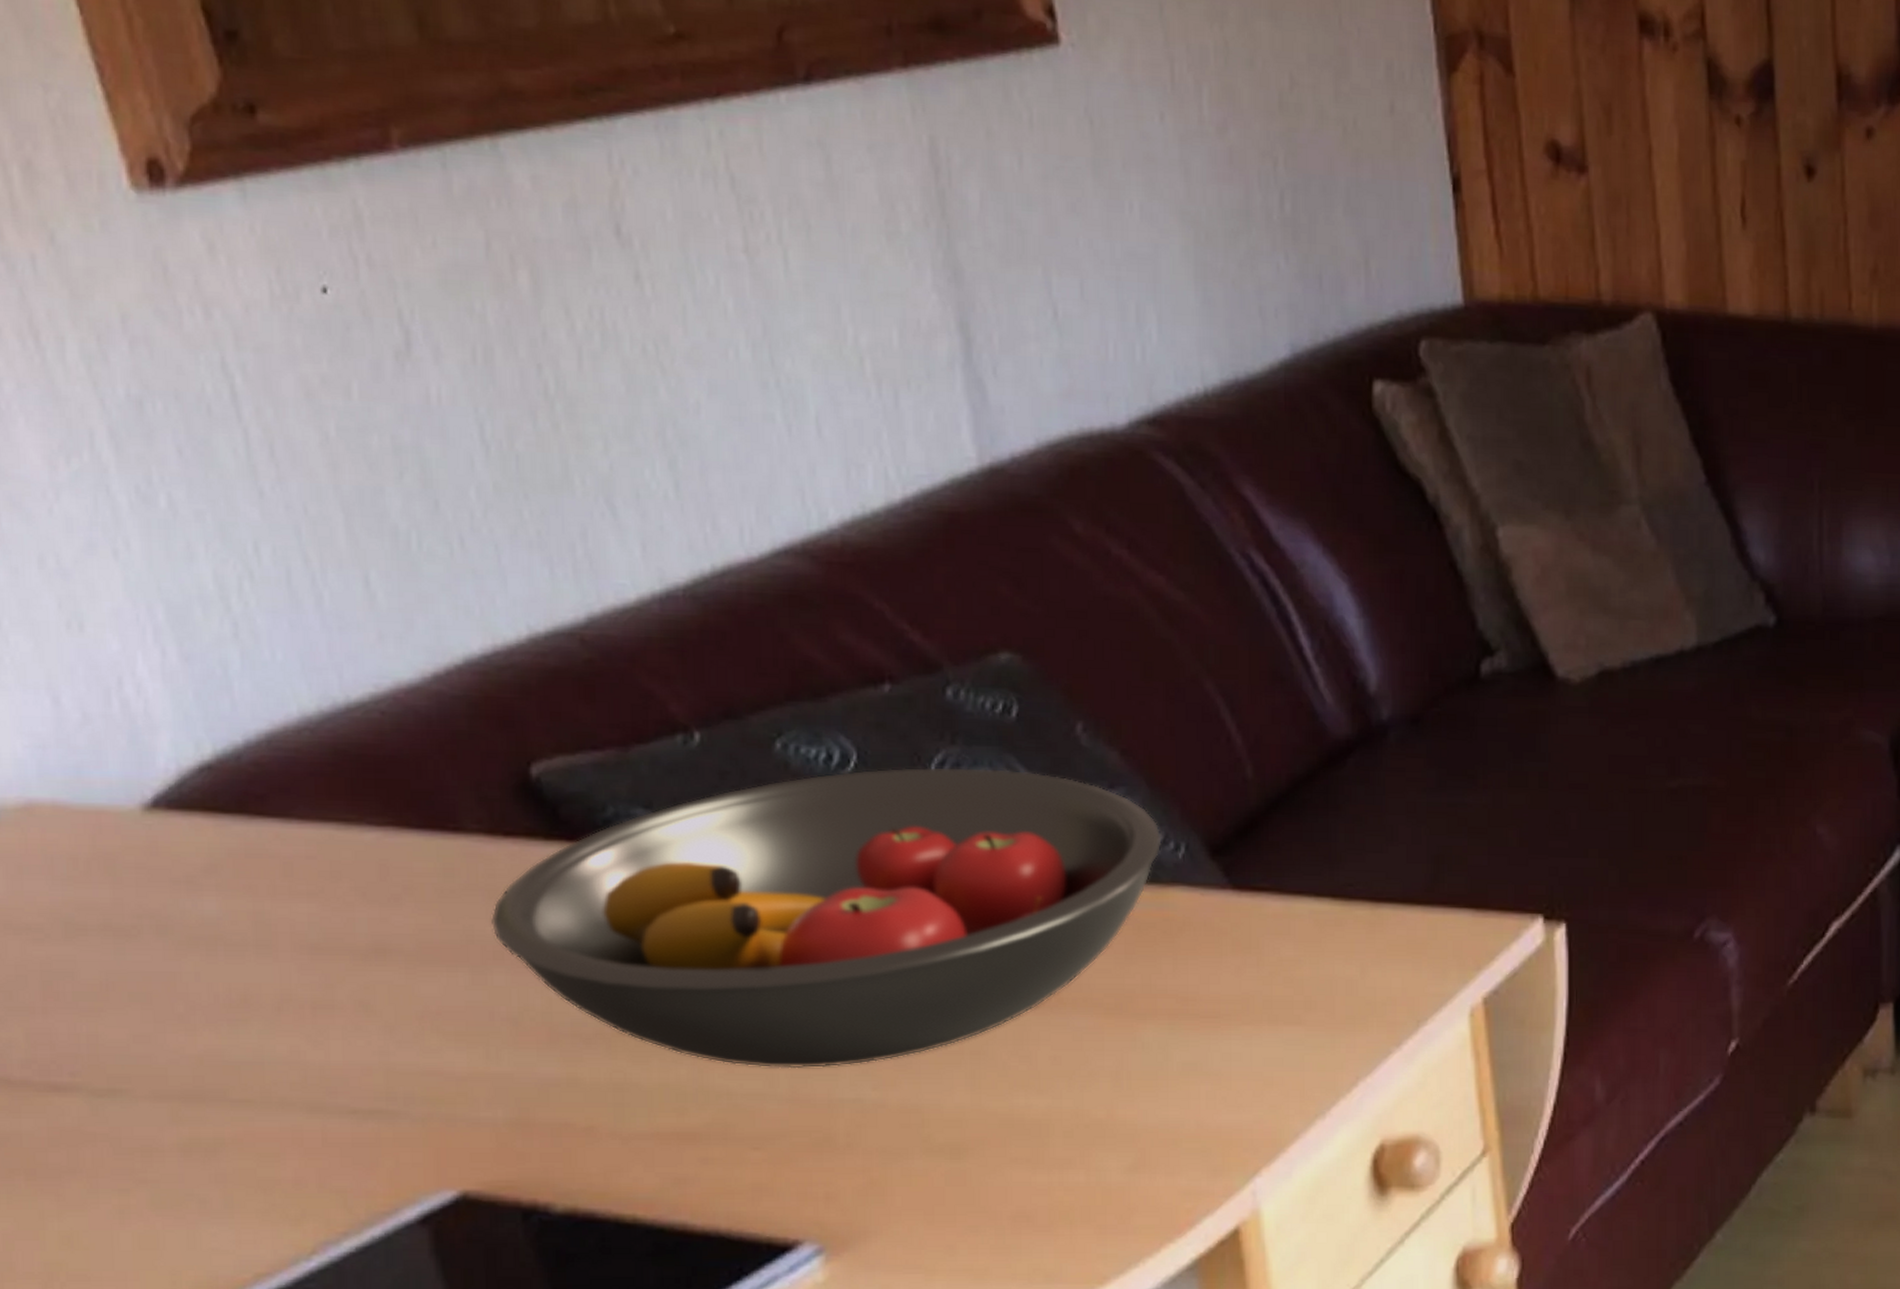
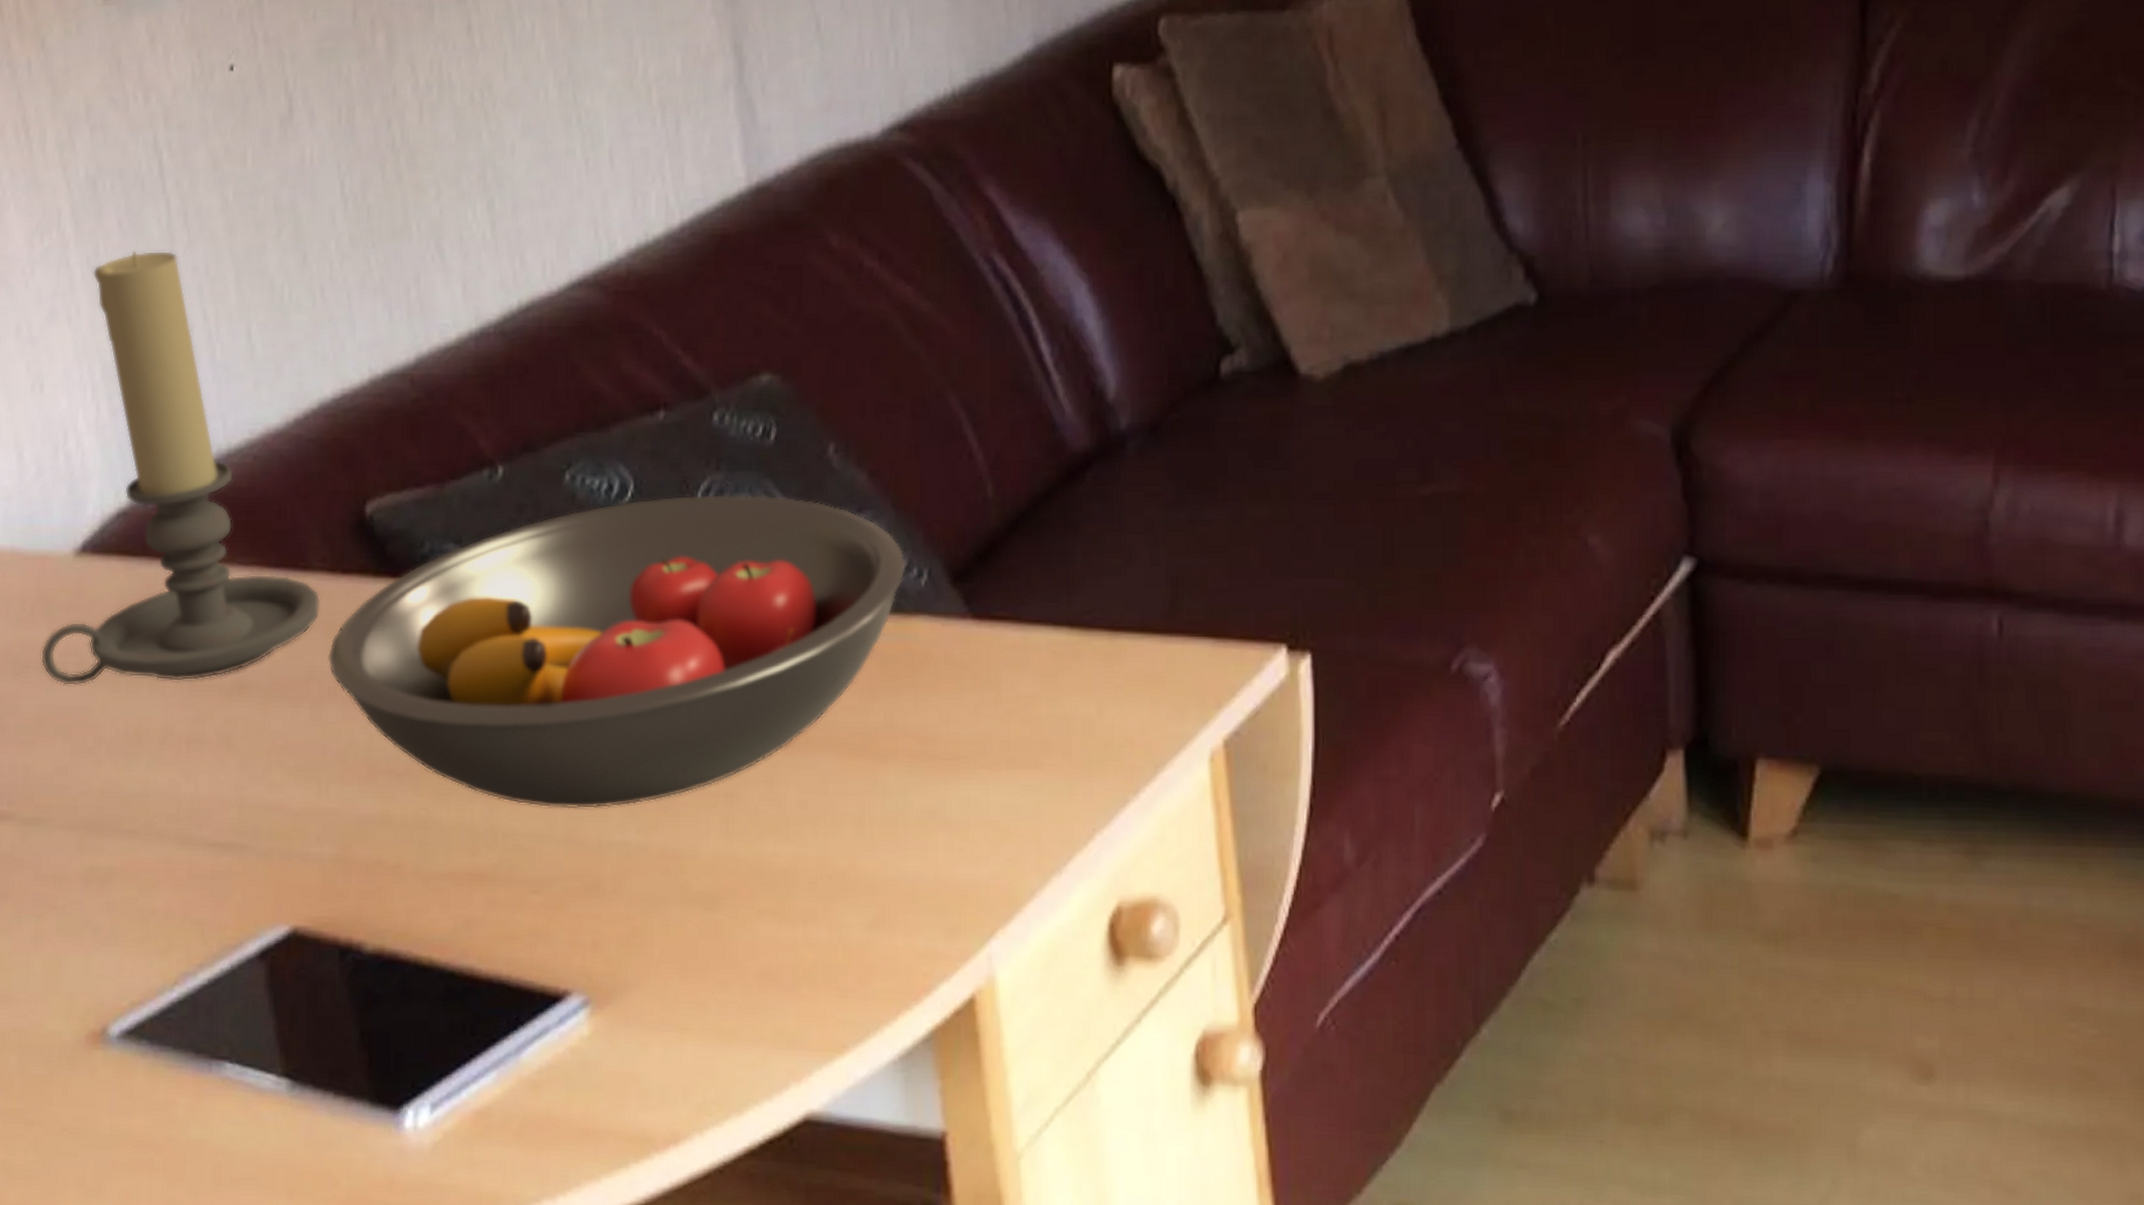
candle holder: none [104,482,478,950] -> present [41,250,321,687]

